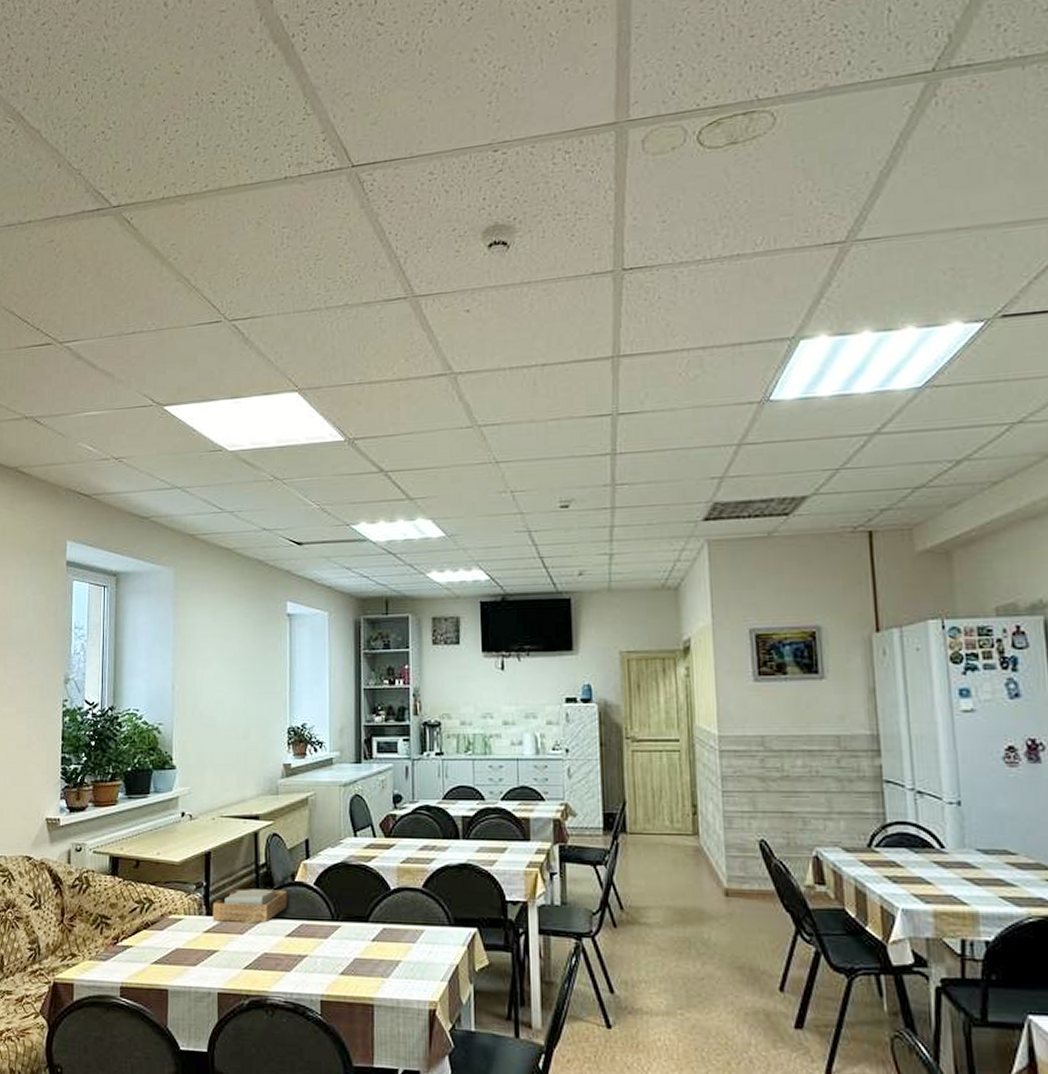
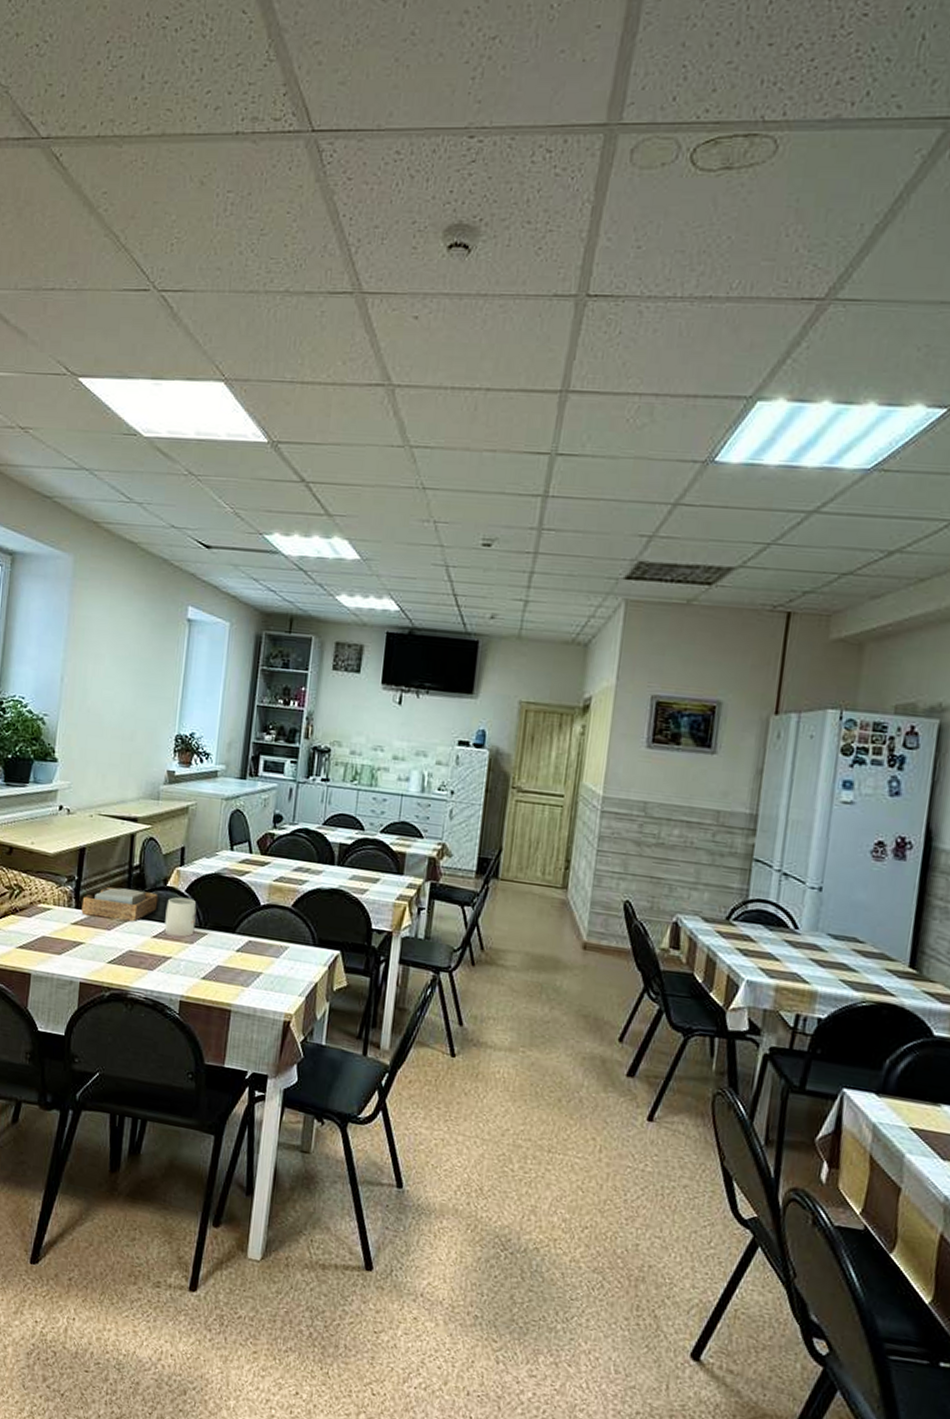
mug: none [296,891,328,934] -> present [164,897,197,938]

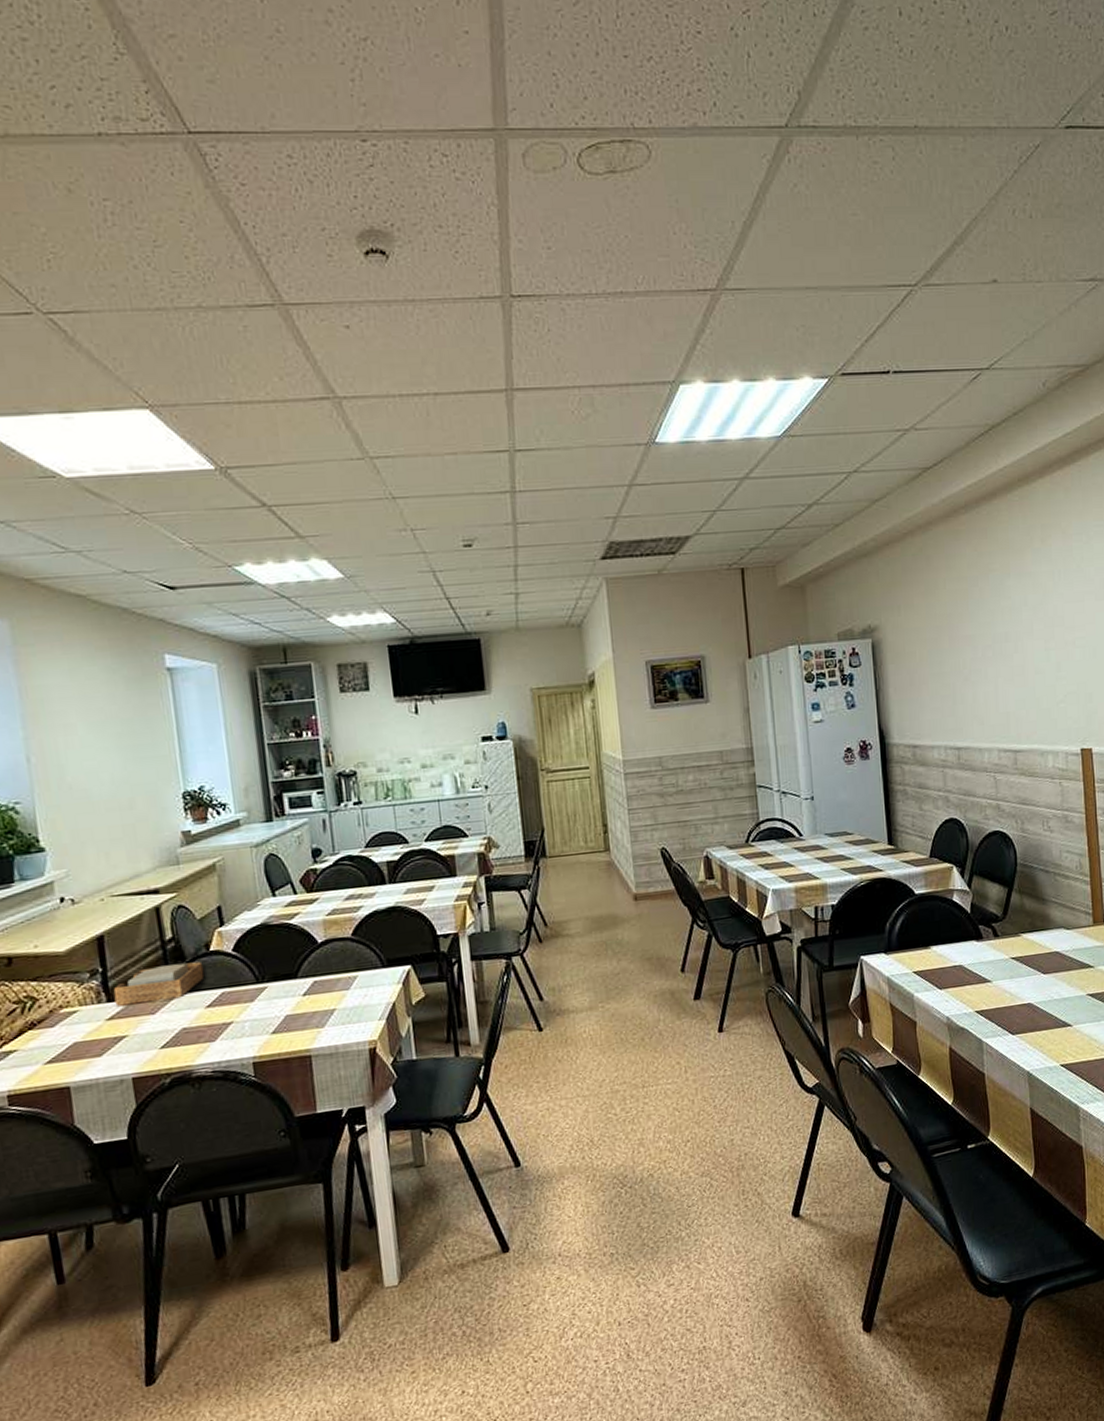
mug: present [164,897,197,938] -> none [214,956,253,1001]

